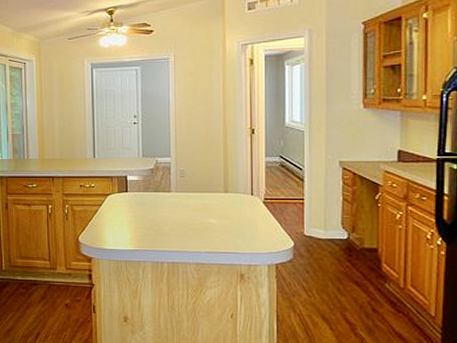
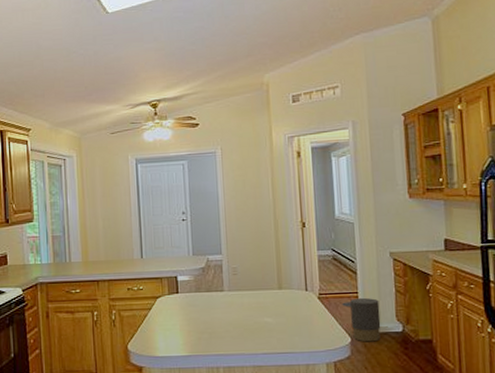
trash can: none [287,204,326,247] -> present [342,297,381,342]

